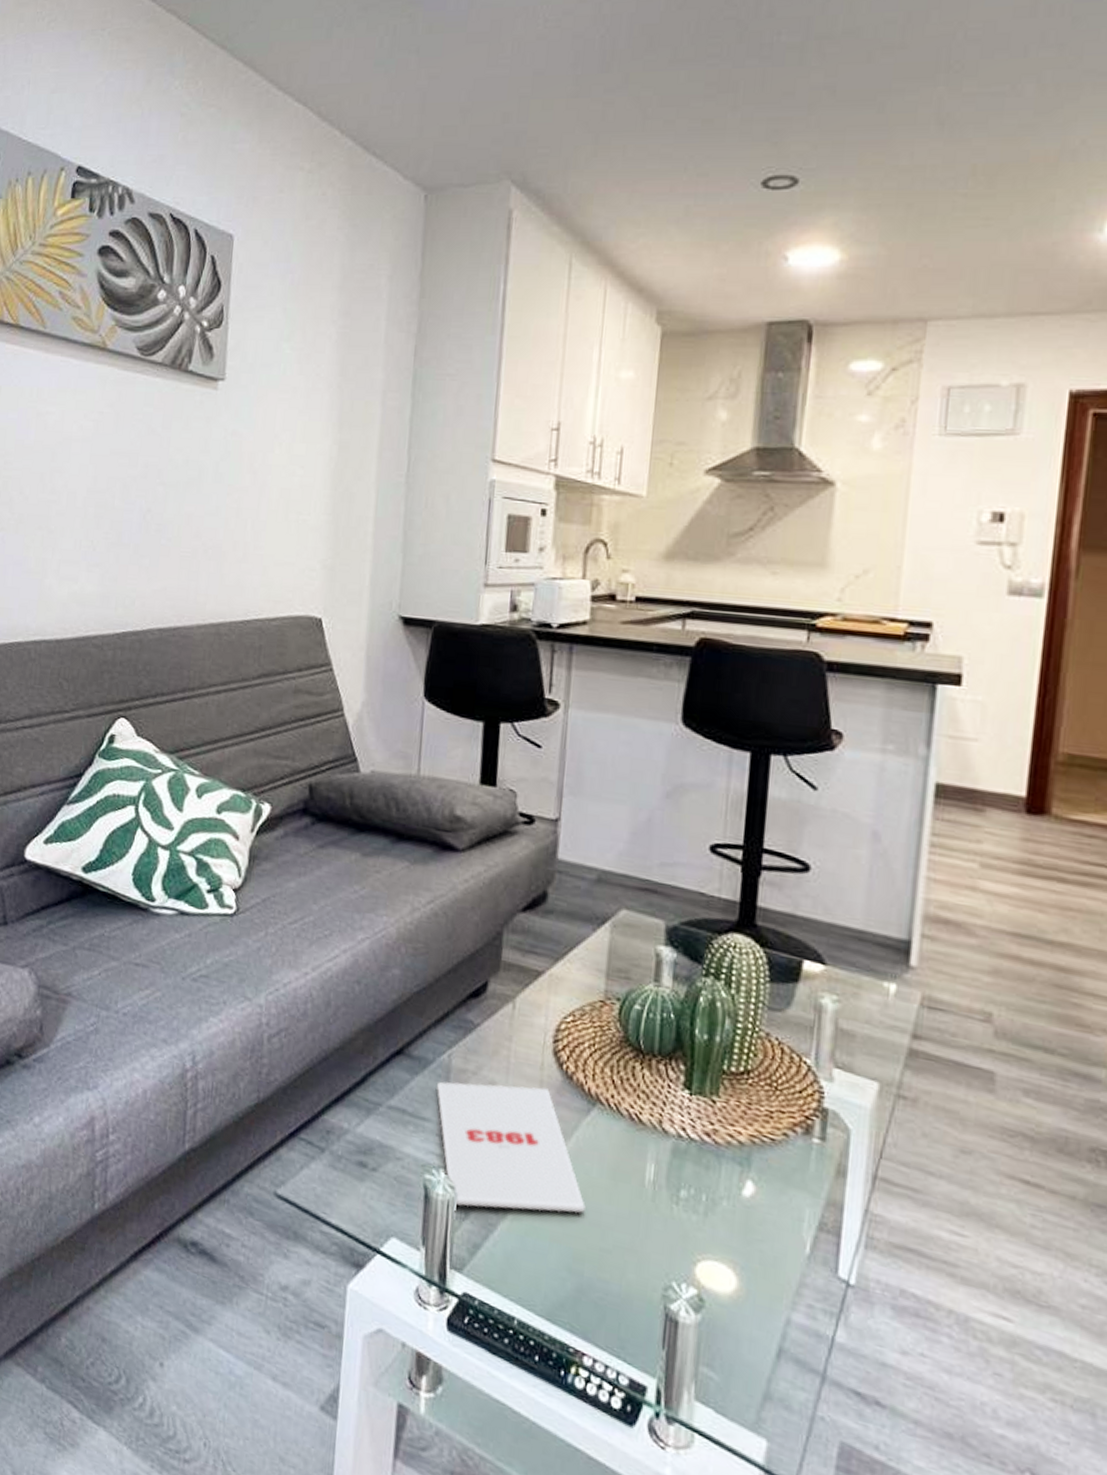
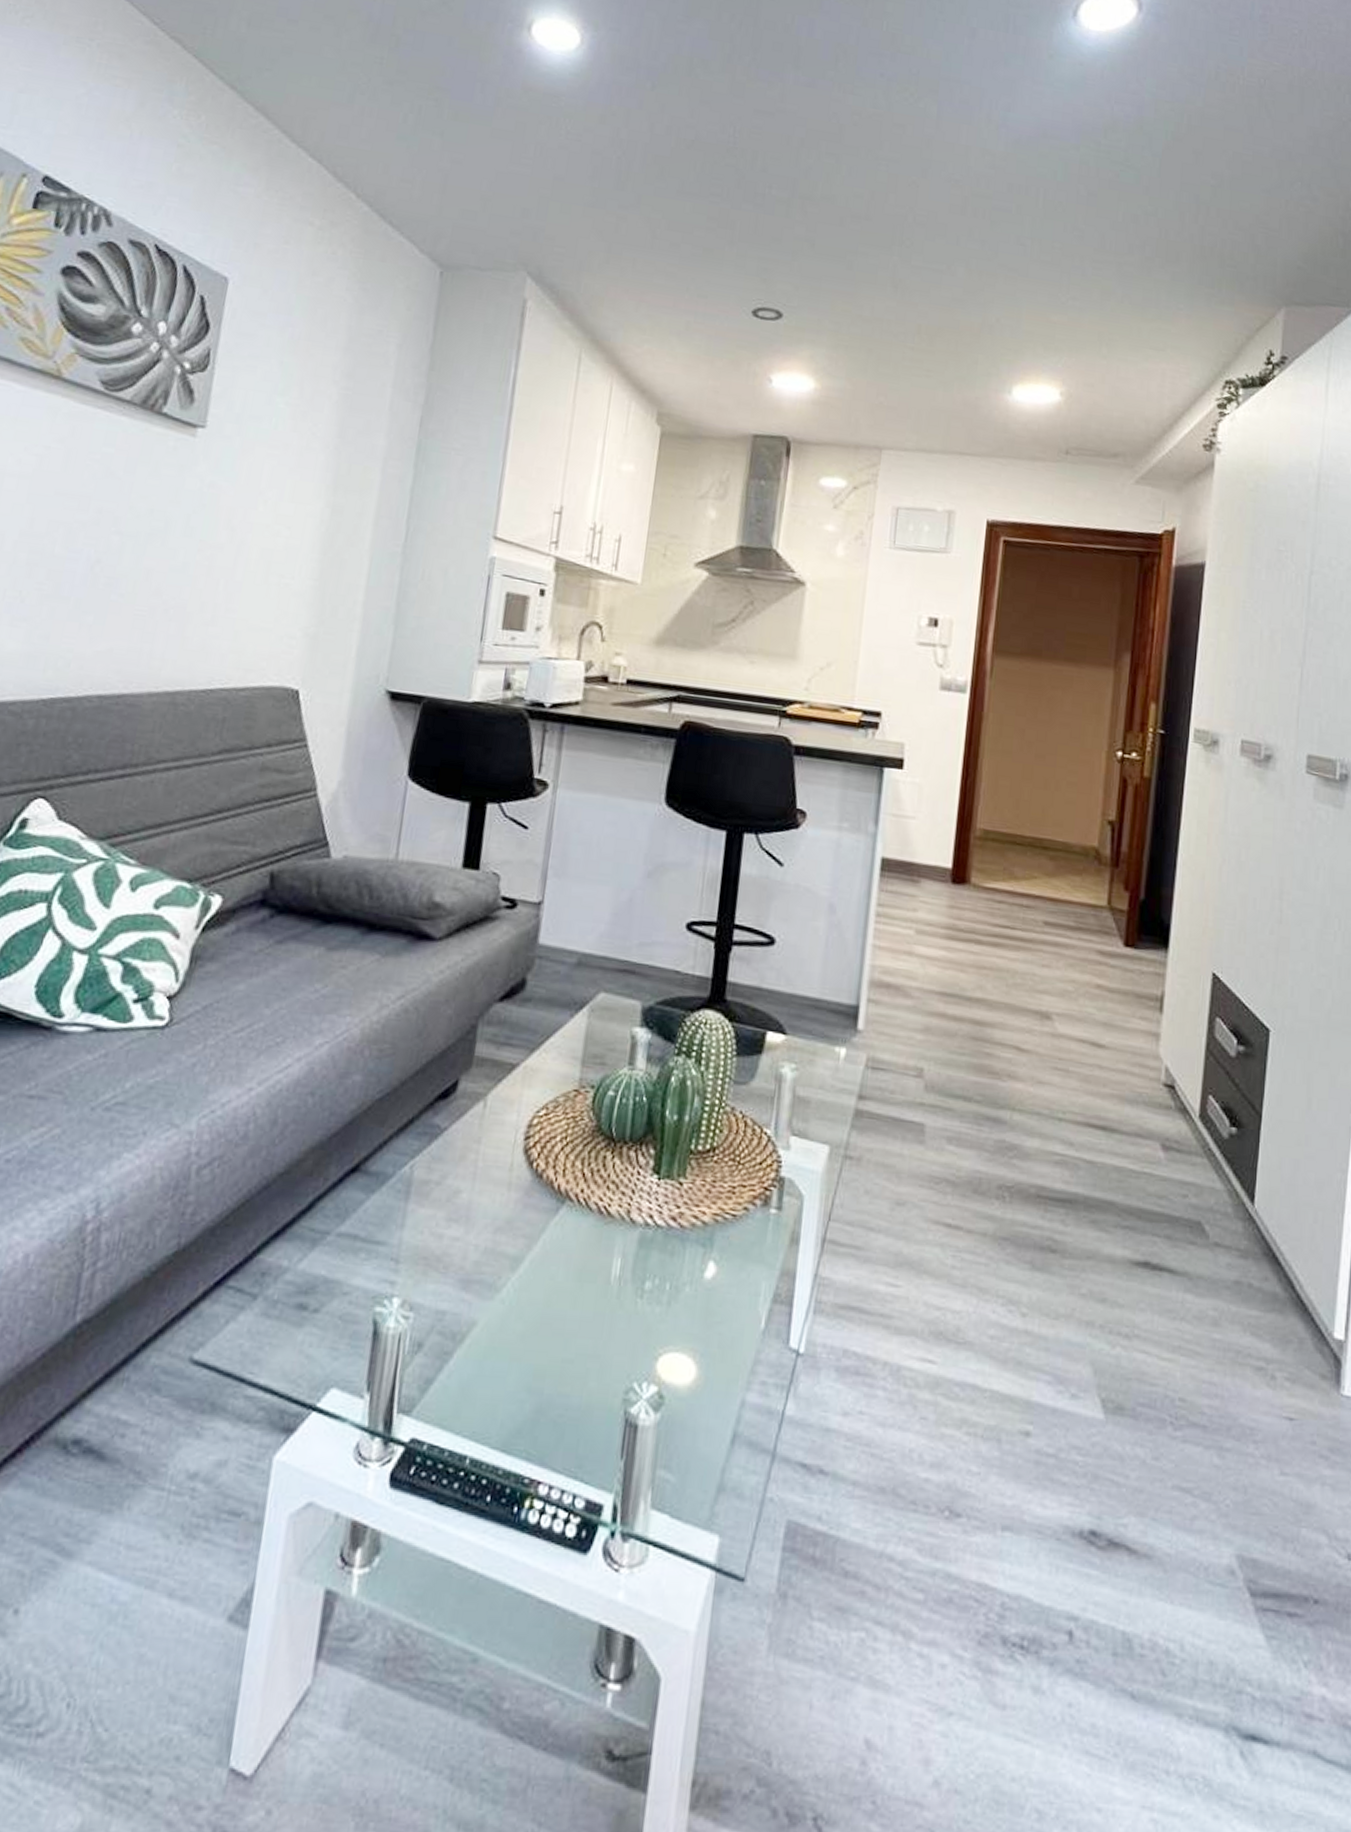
magazine: present [436,1081,586,1214] -> none [394,1190,549,1338]

